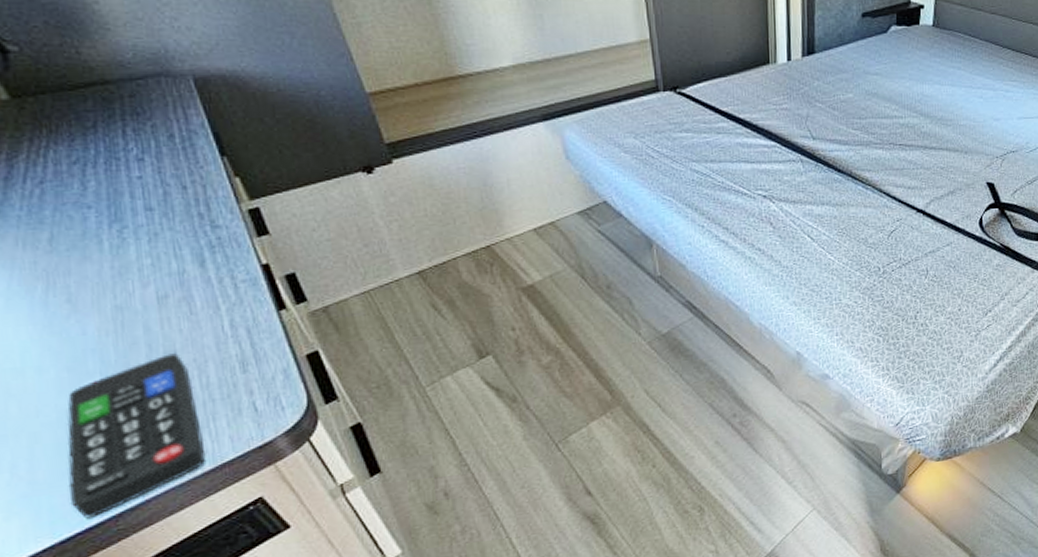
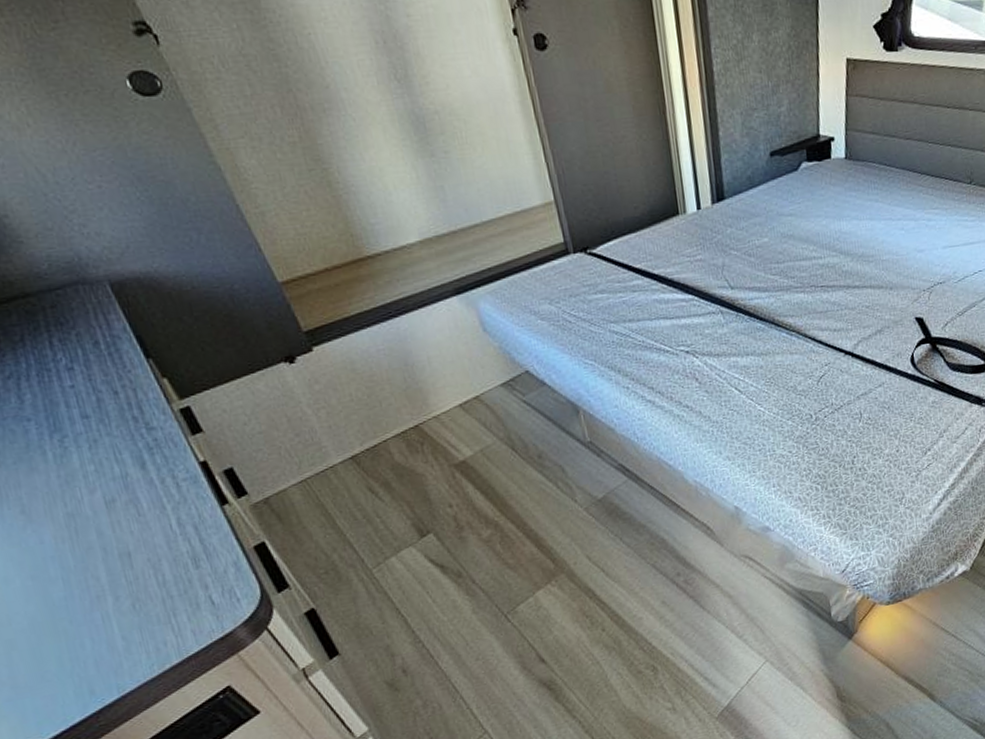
remote control: present [68,353,205,519] -> none [36,554,172,717]

